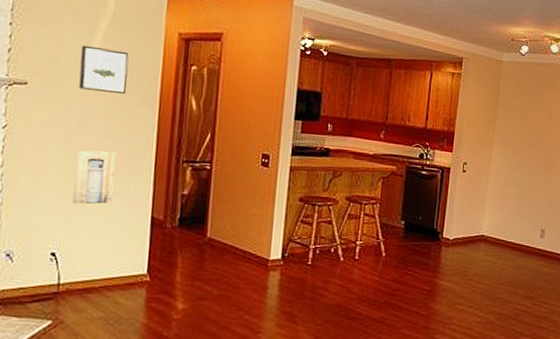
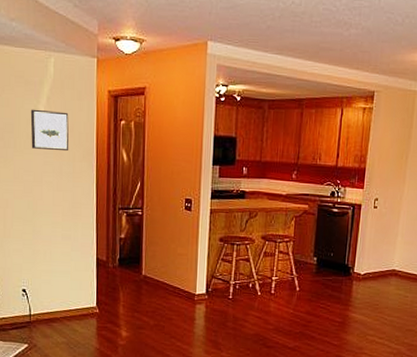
wall art: present [72,150,116,205] -> none [34,202,65,249]

